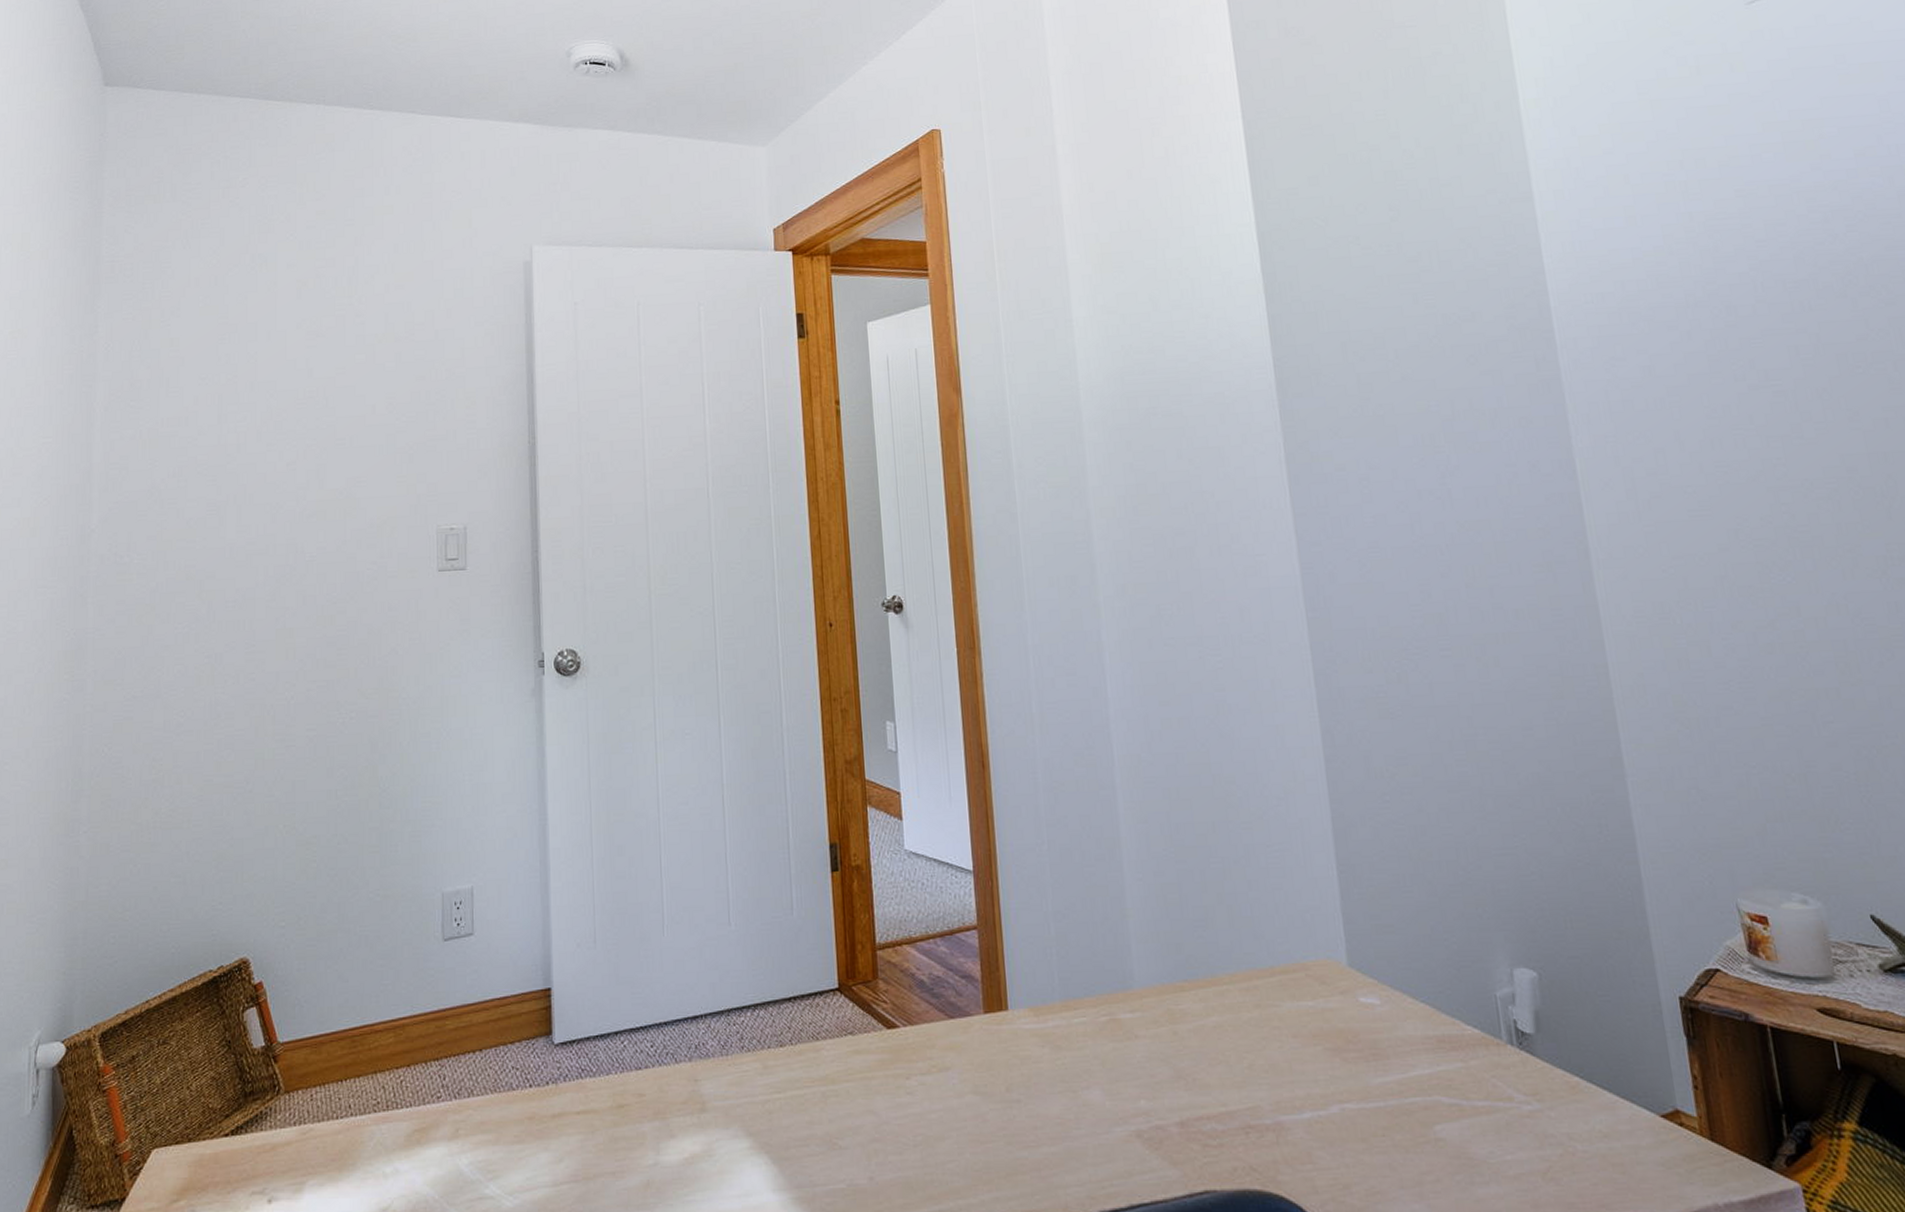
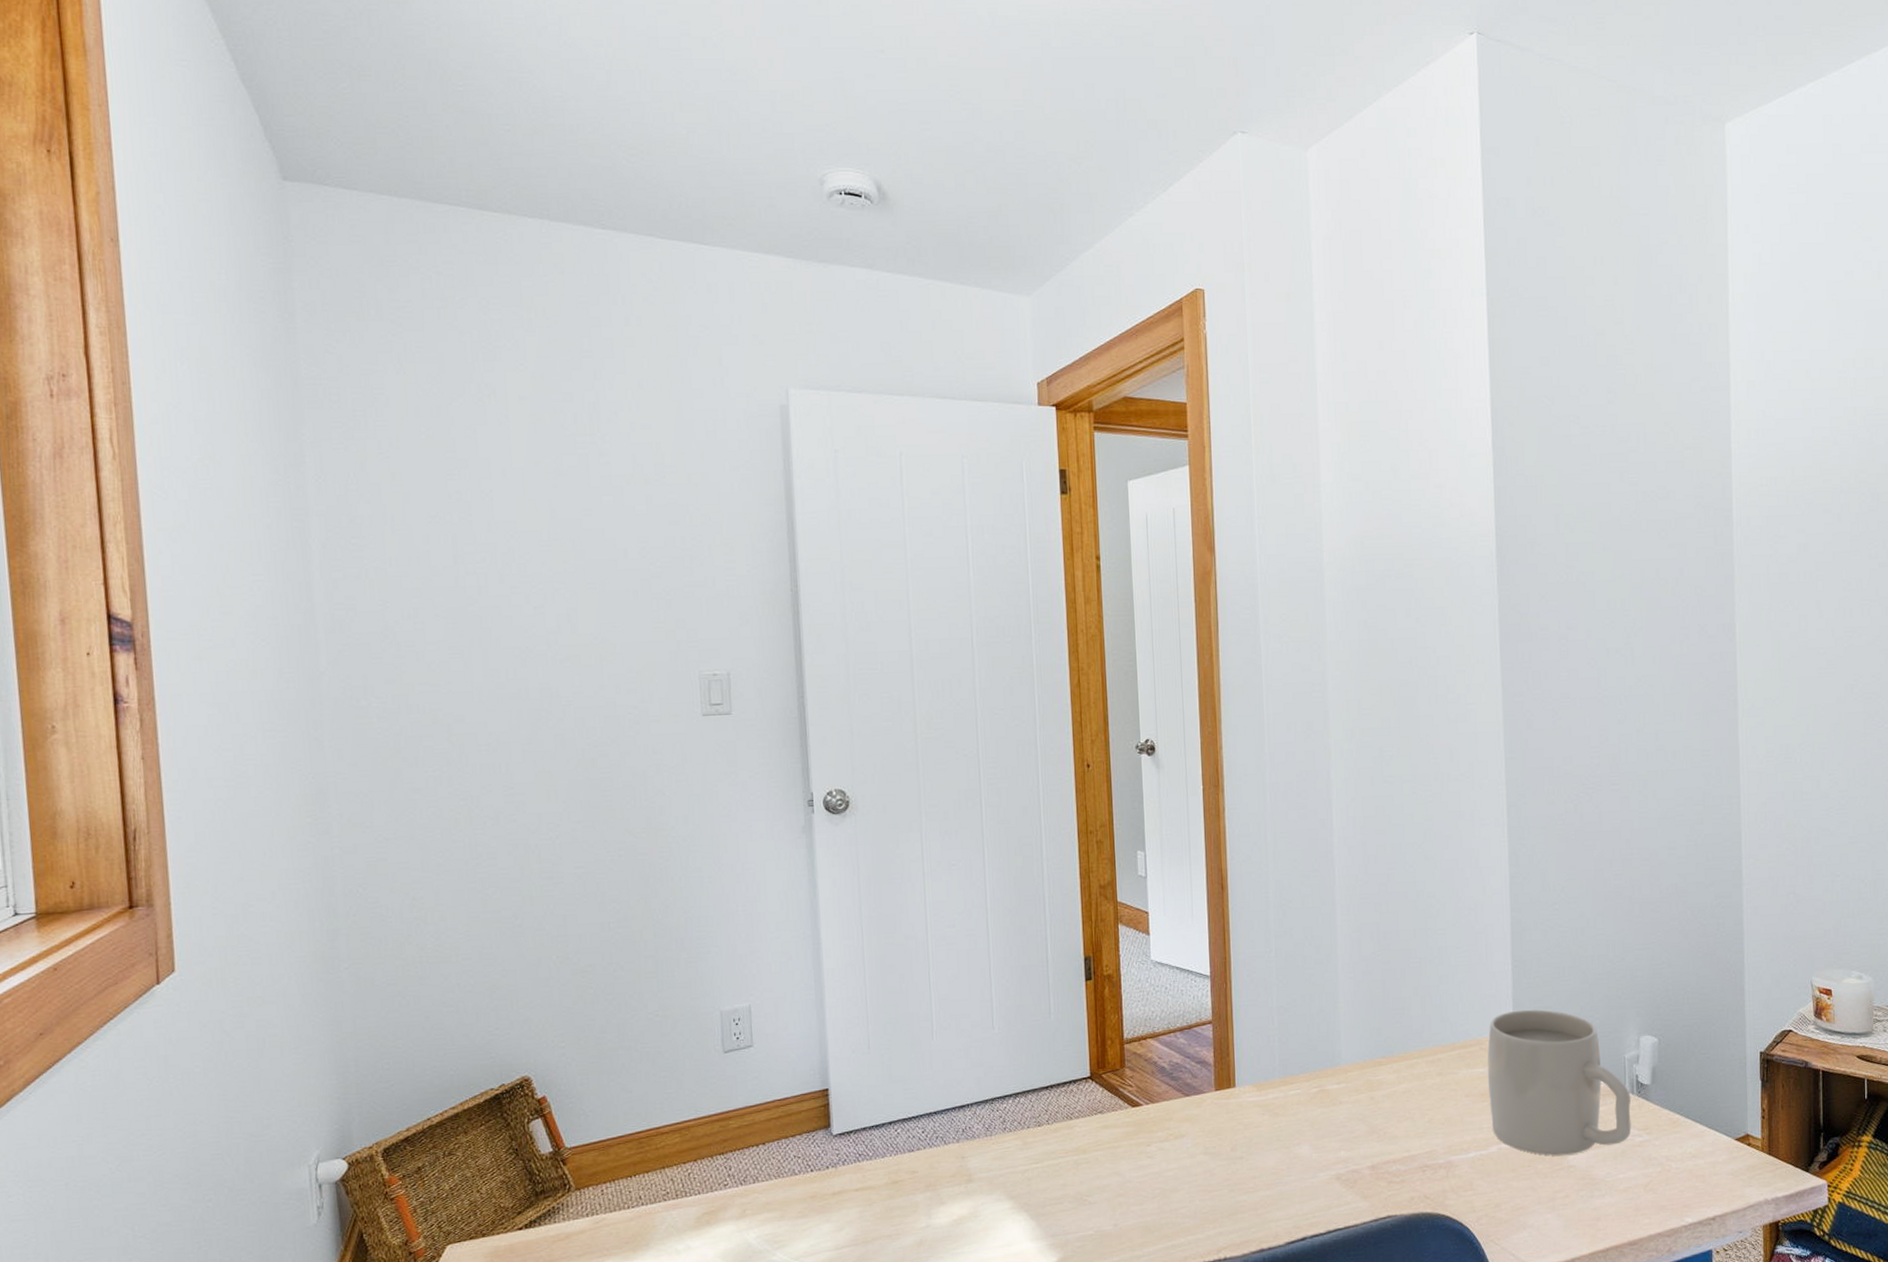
mug: none [1315,927,1516,1123] -> present [1487,1009,1631,1156]

